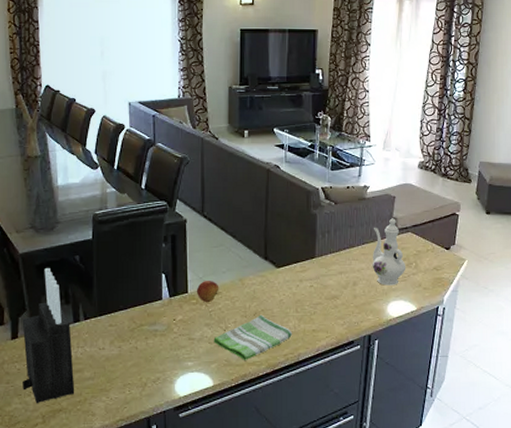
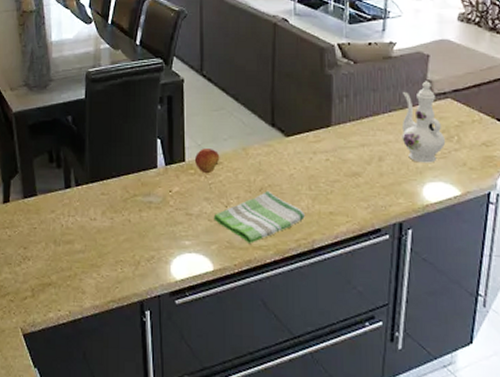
knife block: present [22,268,75,404] -> none [13,129,65,276]

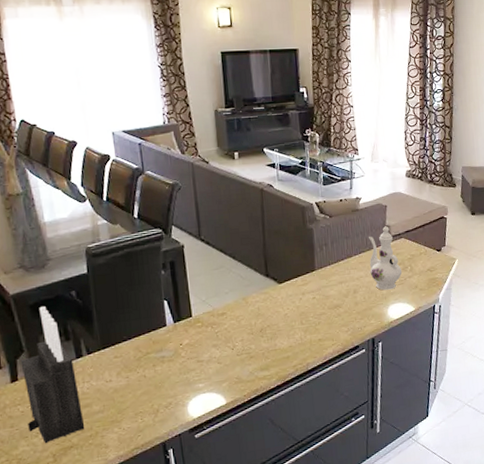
knife block: none [13,129,65,276] -> present [20,306,85,444]
fruit: present [194,149,220,174] -> none [200,302,224,325]
dish towel: present [213,190,305,243] -> none [222,330,299,376]

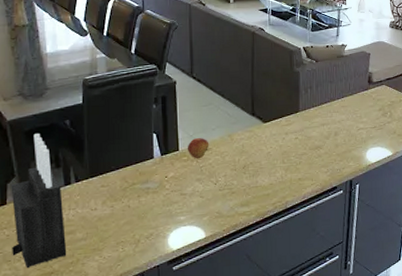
fruit: none [200,302,224,325] -> present [187,138,209,159]
ewer: present [369,226,402,290] -> none [351,73,382,134]

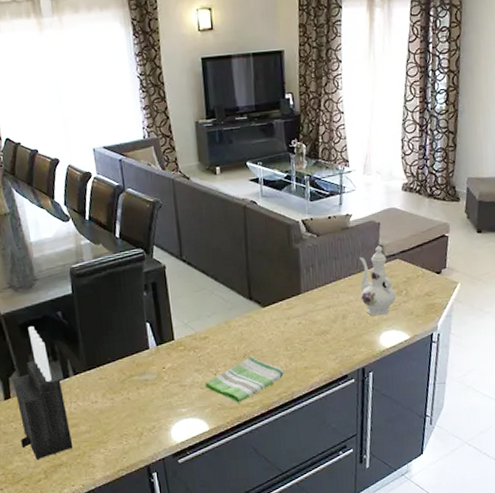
fruit: present [187,138,209,159] -> none [182,326,206,349]
dish towel: none [205,167,279,211] -> present [205,356,284,403]
ewer: none [351,73,382,134] -> present [360,246,397,316]

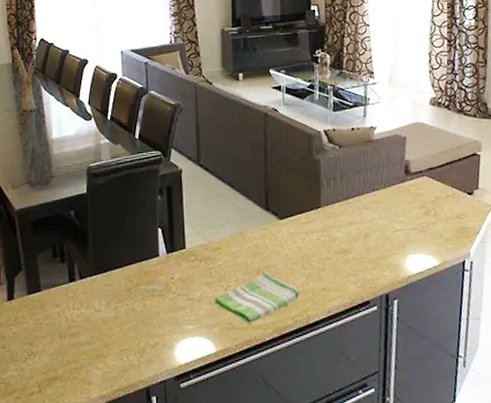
knife block: present [12,326,74,461] -> none [18,225,71,371]
ewer: present [360,246,397,316] -> none [384,161,424,237]

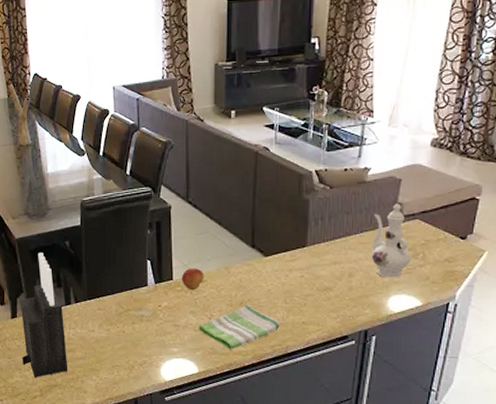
knife block: none [18,225,71,371] -> present [20,253,68,379]
fruit: none [194,235,219,260] -> present [181,268,204,291]
ewer: none [384,161,424,237] -> present [371,203,412,278]

